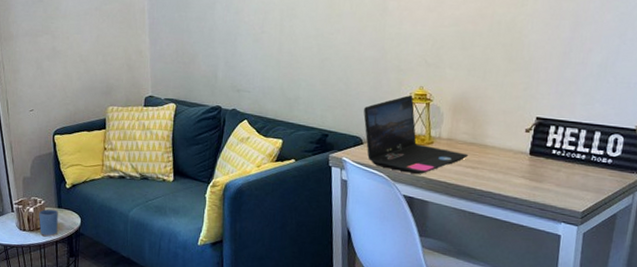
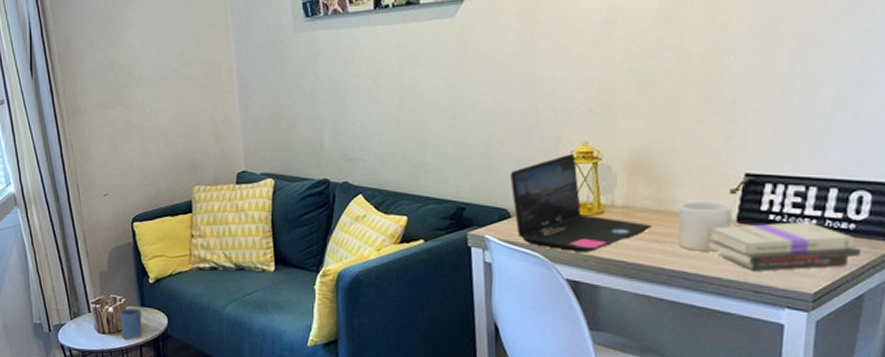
mug: none [486,136,527,177] -> present [677,200,733,252]
books: none [508,156,615,194] -> present [708,222,861,272]

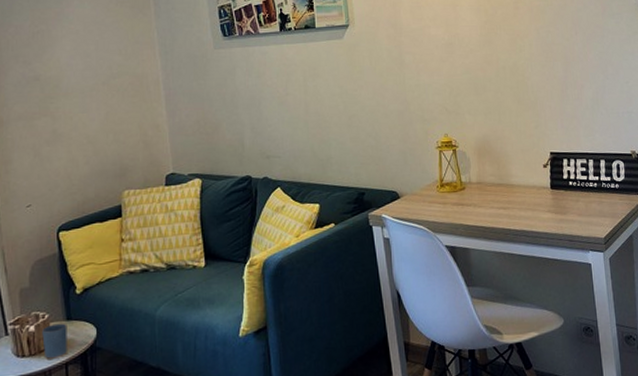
laptop: present [509,154,653,252] -> none [395,144,499,222]
mug: present [677,200,733,252] -> none [513,173,547,214]
books: present [708,222,861,272] -> none [535,185,625,225]

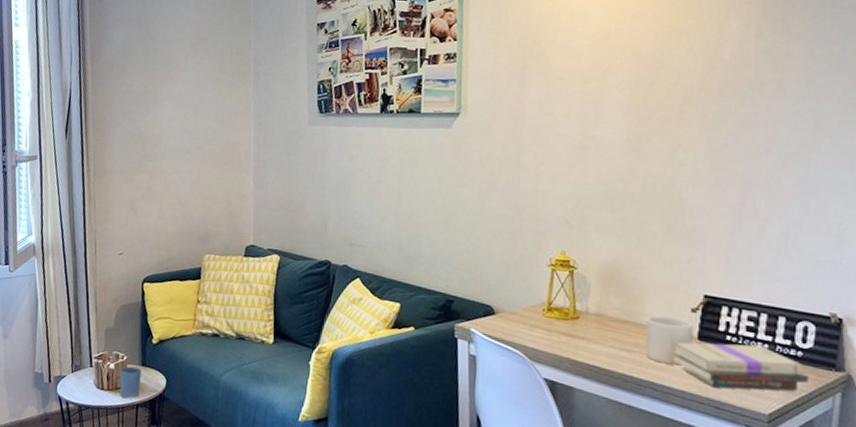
mug: none [513,173,547,214] -> present [645,315,694,366]
books: none [535,185,625,225] -> present [672,342,809,391]

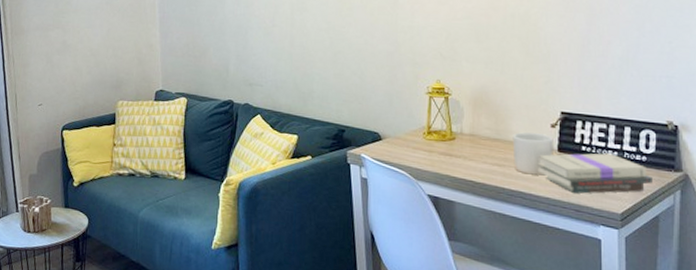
mug: present [119,366,142,399] -> none [44,208,65,239]

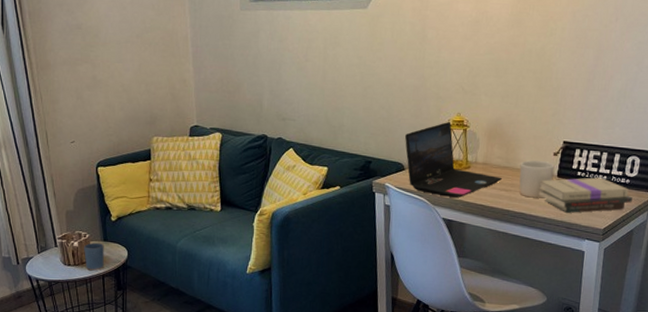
mug: none [44,208,65,239] -> present [84,242,104,270]
laptop: none [379,89,494,172] -> present [404,122,503,198]

